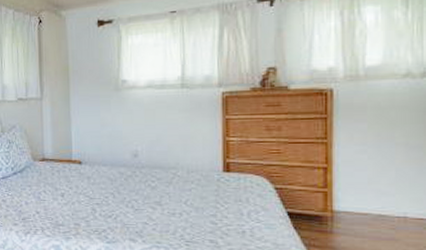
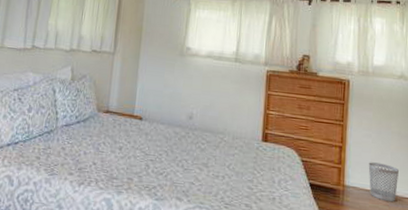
wastebasket: none [364,182,407,225] -> present [368,162,399,202]

